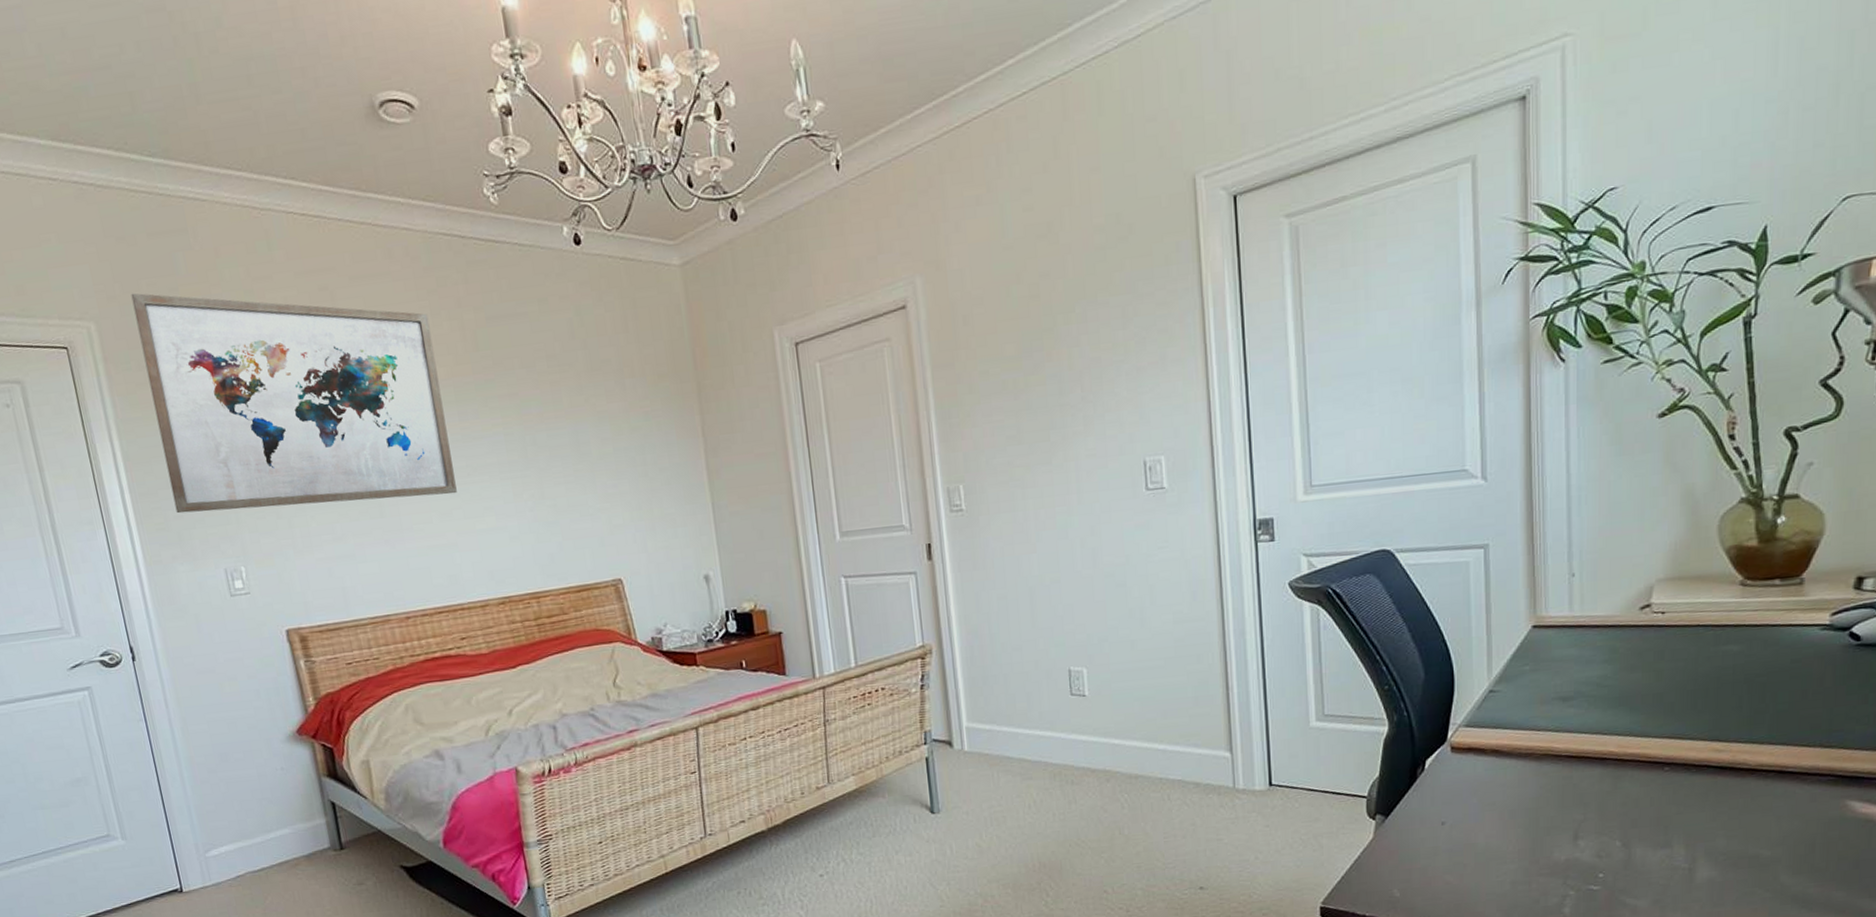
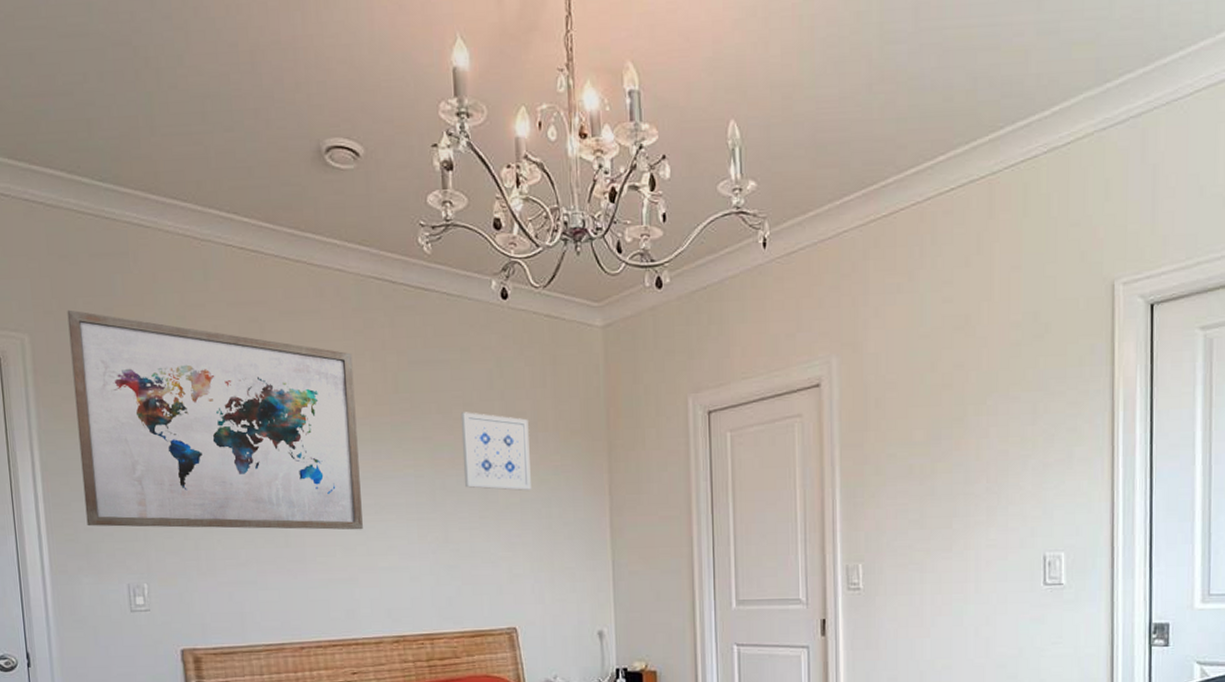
wall art: none [544,364,623,442] -> present [460,412,531,491]

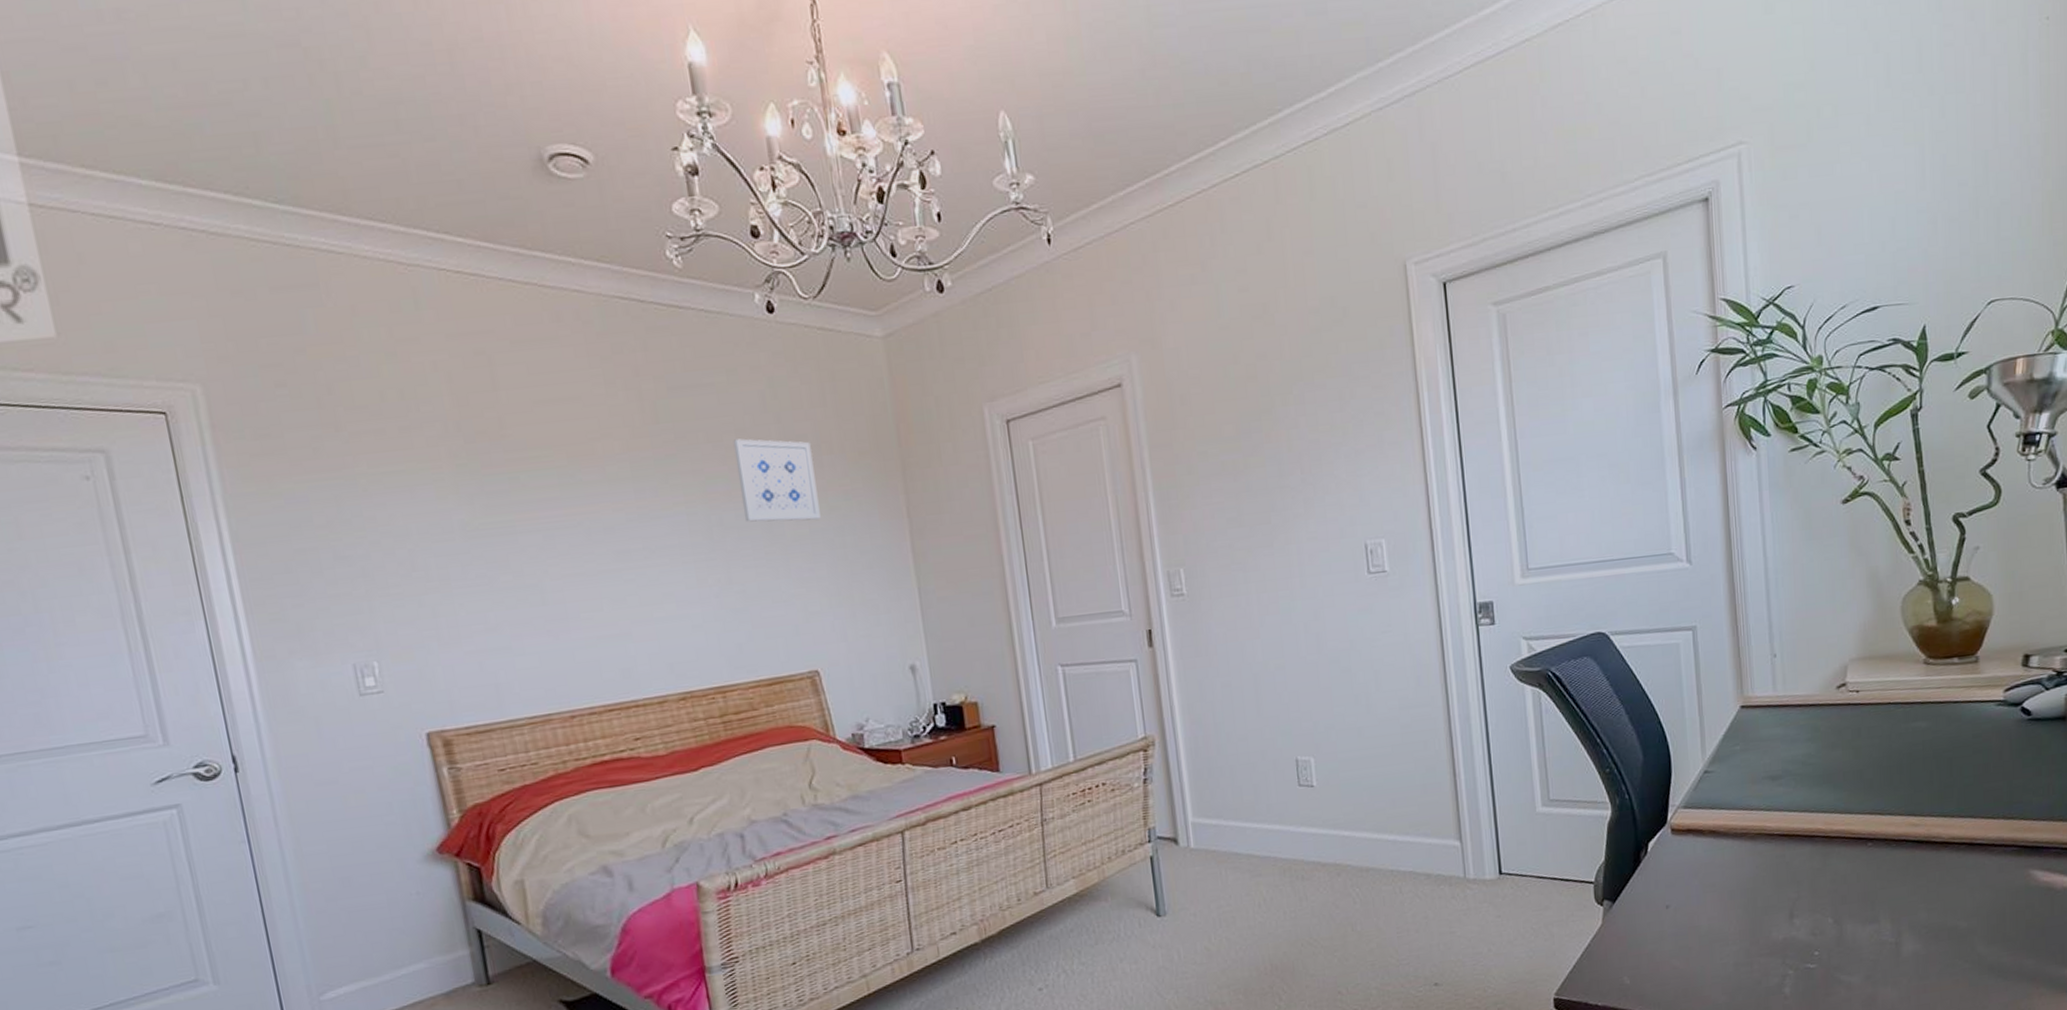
wall art: present [67,309,363,530] -> none [247,353,632,602]

